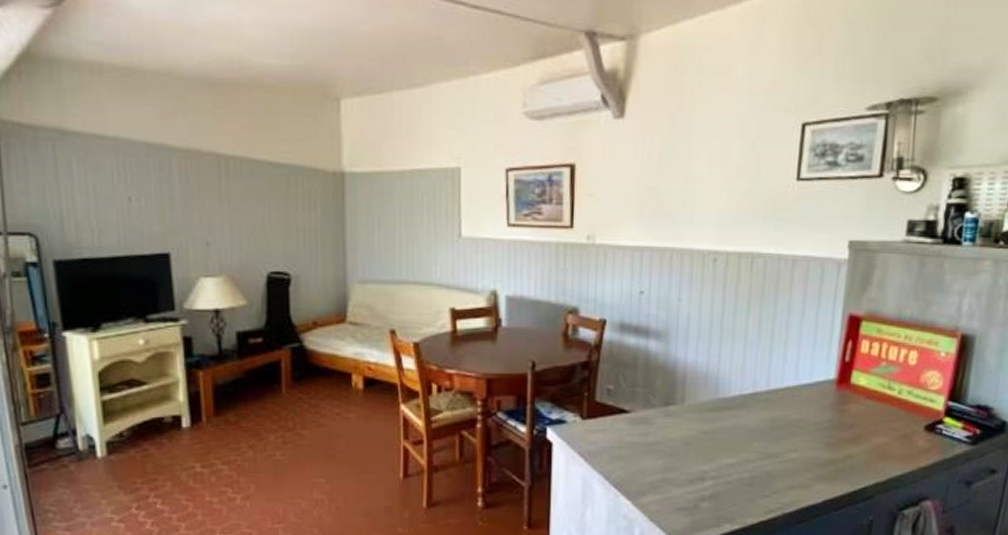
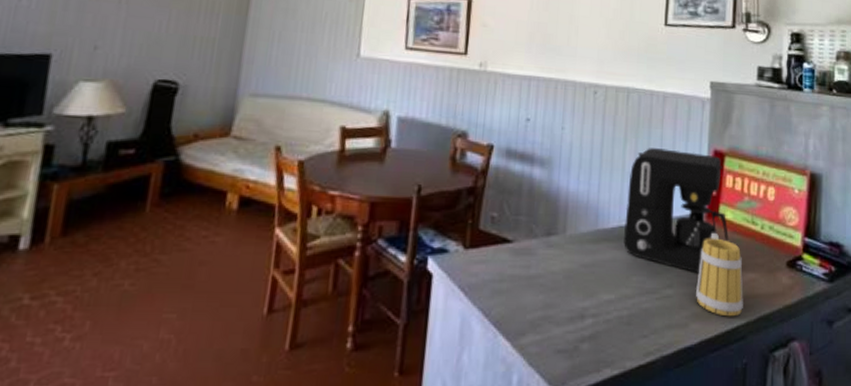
coffee maker: none [745,315,861,439] -> present [624,148,728,274]
mug: none [822,398,875,478] -> present [696,232,743,317]

